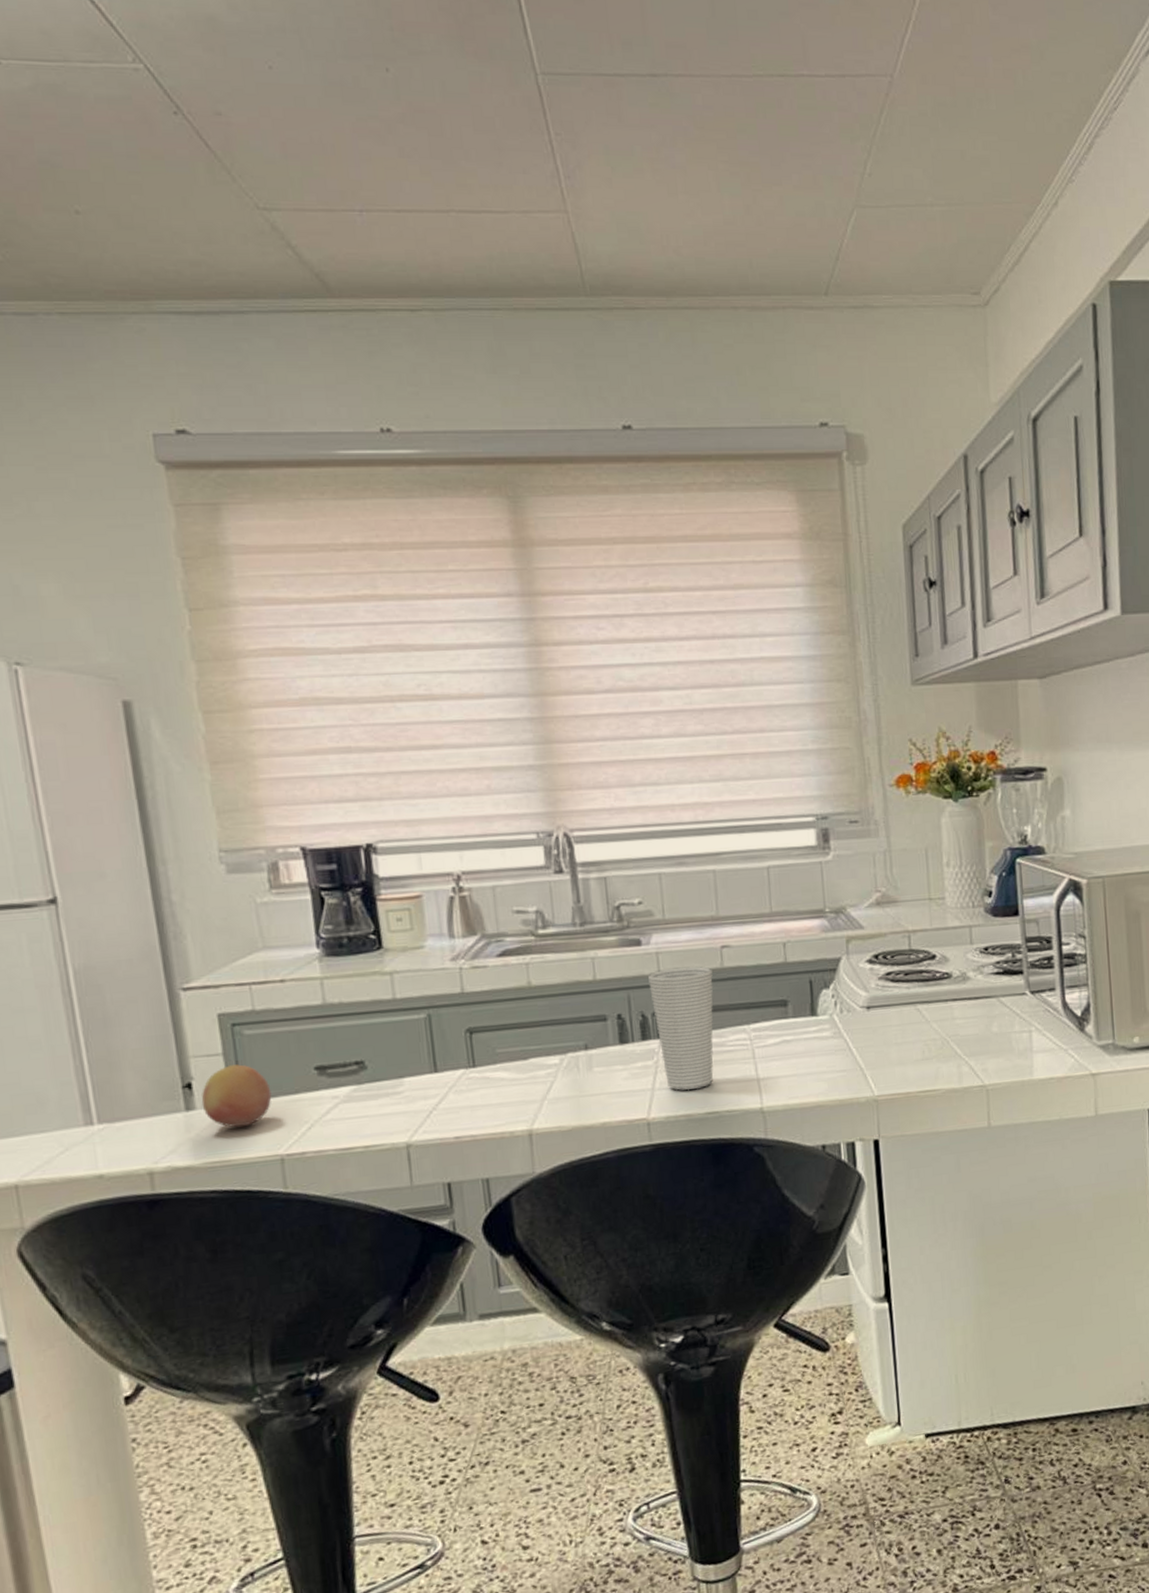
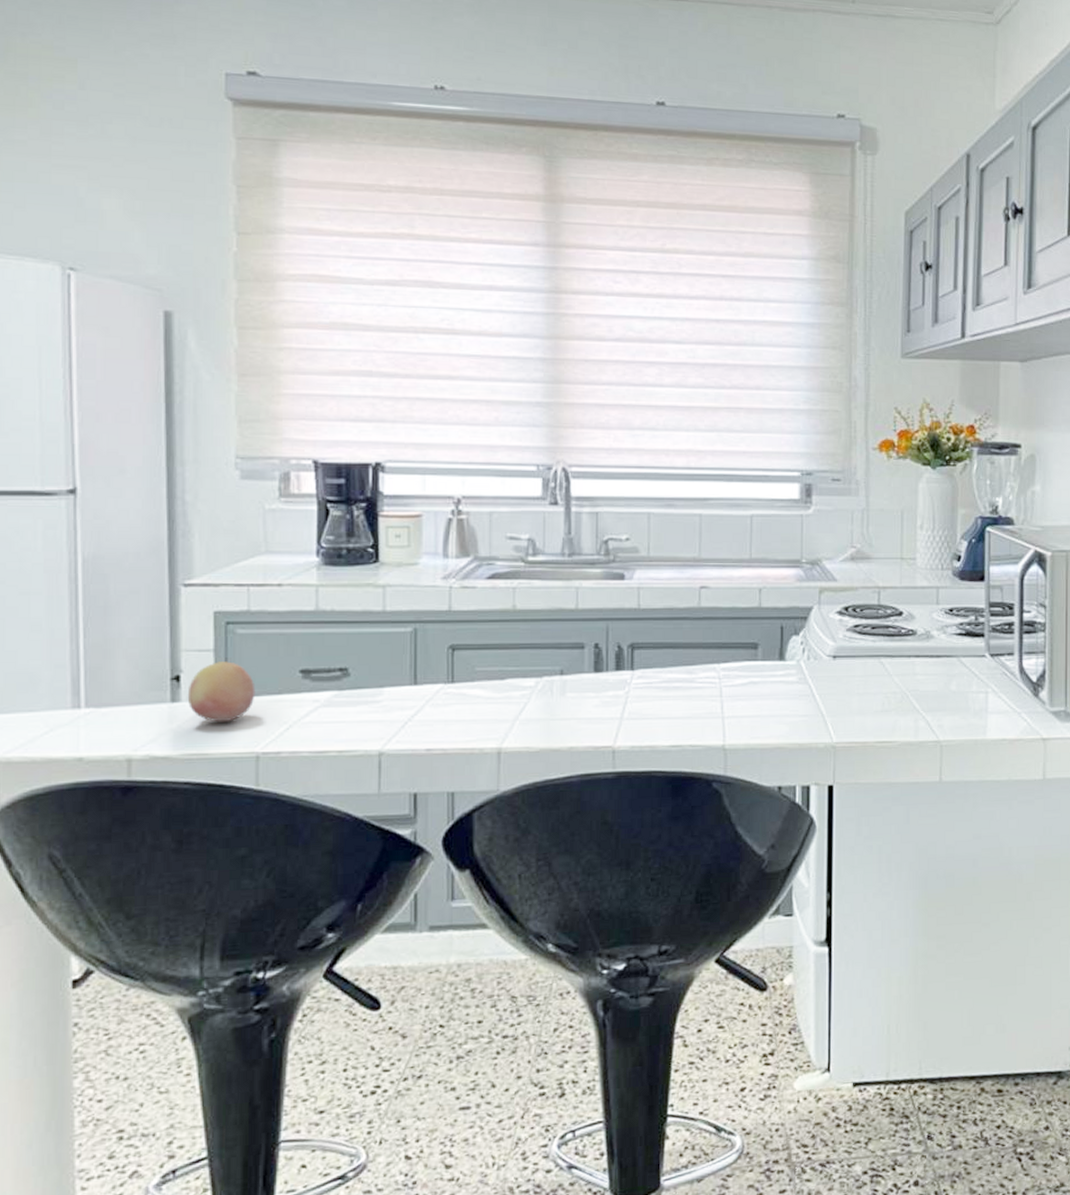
cup: present [648,966,714,1091] -> none [628,603,689,723]

